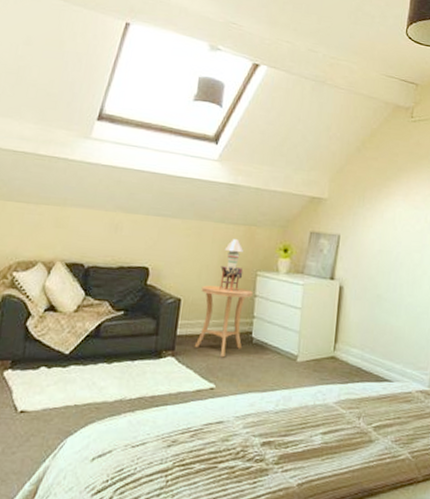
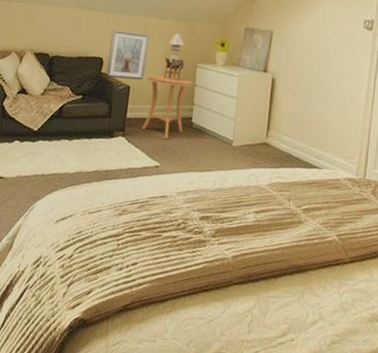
picture frame: none [153,234,204,292] -> present [106,29,150,81]

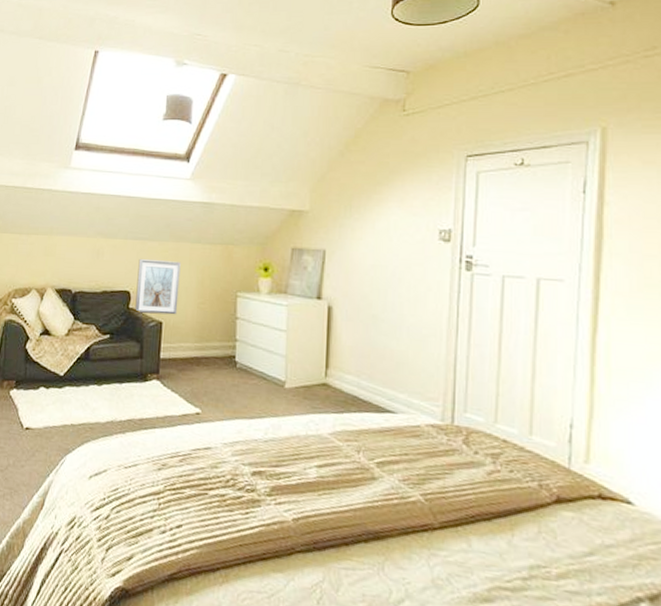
side table: present [141,74,193,140] -> none [178,308,234,382]
table lamp: present [163,33,186,81] -> none [199,259,223,314]

